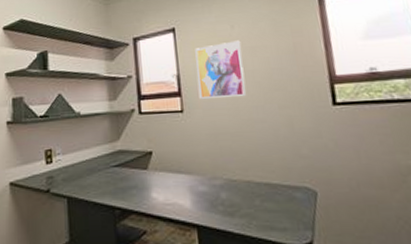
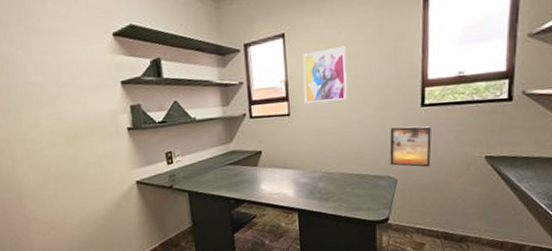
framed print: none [300,127,356,178] -> present [389,126,432,168]

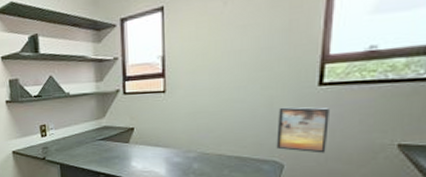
wall art: present [303,46,347,103] -> none [182,18,232,80]

